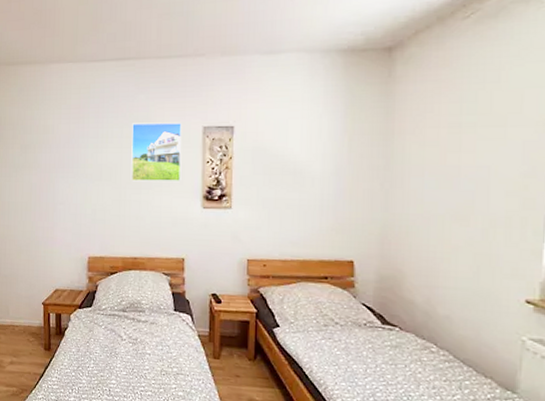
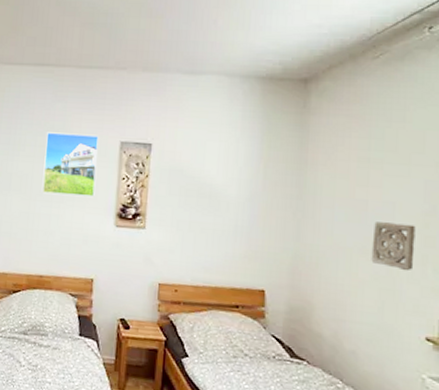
wall ornament: none [465,187,513,235] -> present [371,222,416,271]

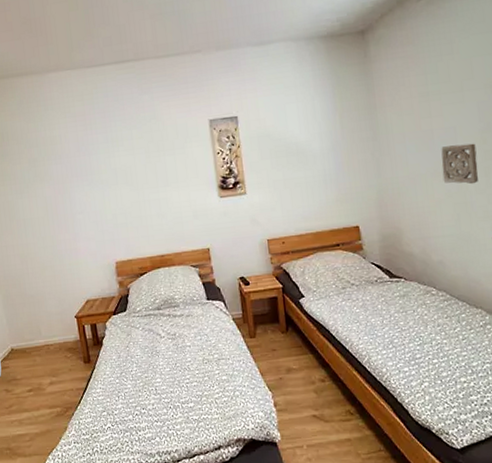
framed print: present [42,132,99,197] -> none [140,118,196,181]

